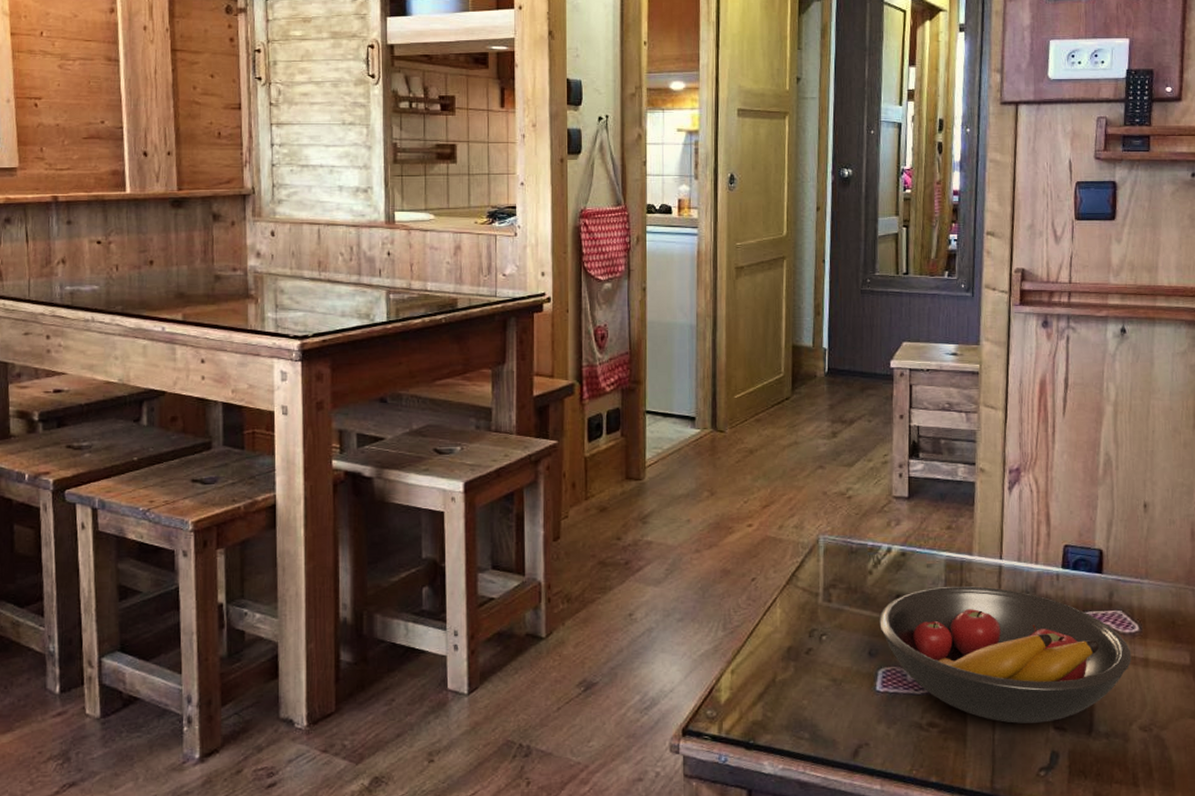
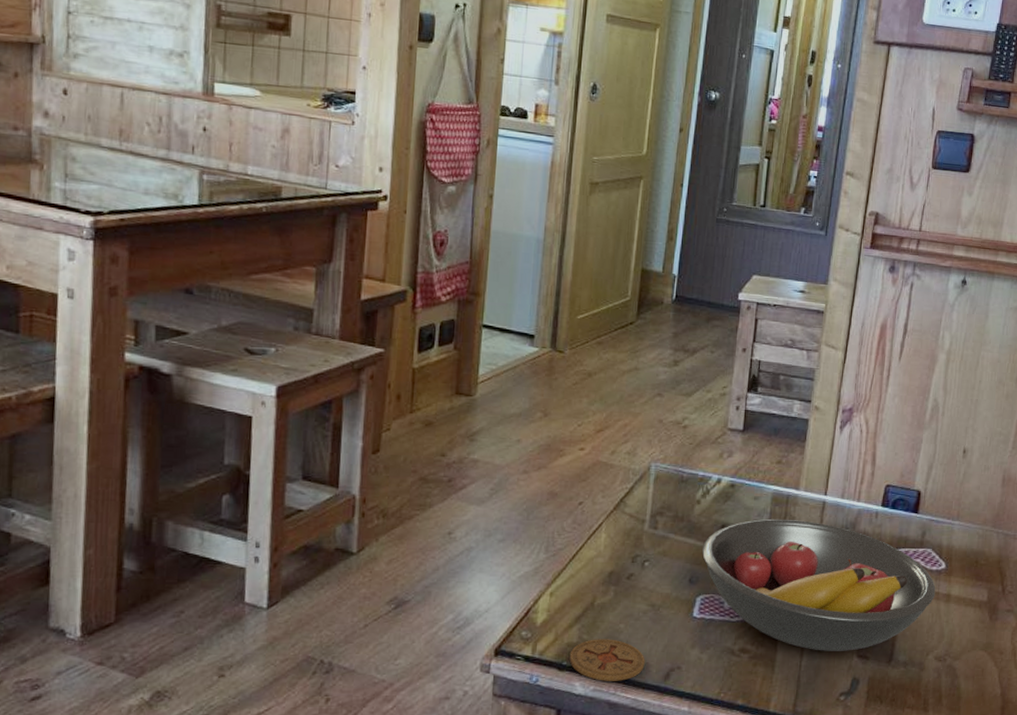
coaster: none [755,716,832,760] -> present [569,639,645,681]

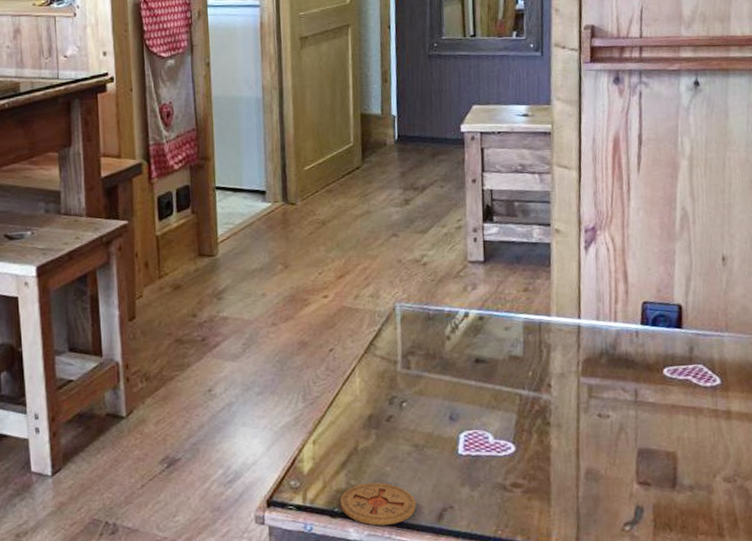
fruit bowl: present [702,518,936,651] -> none [459,346,714,481]

